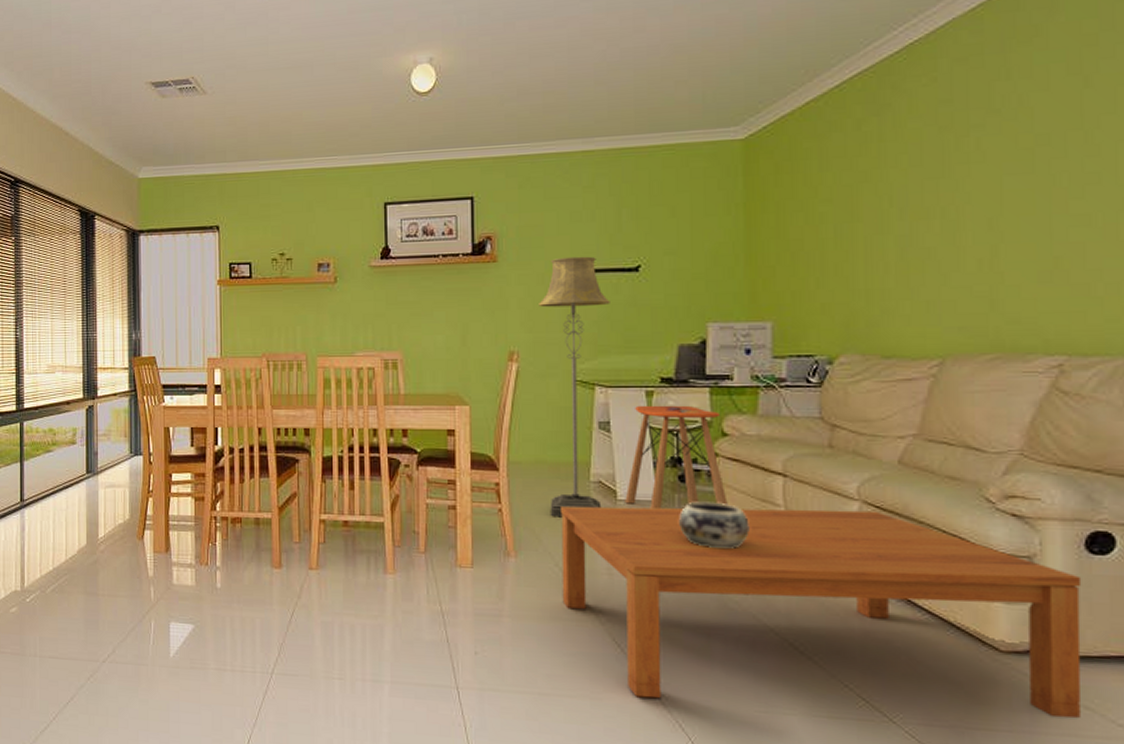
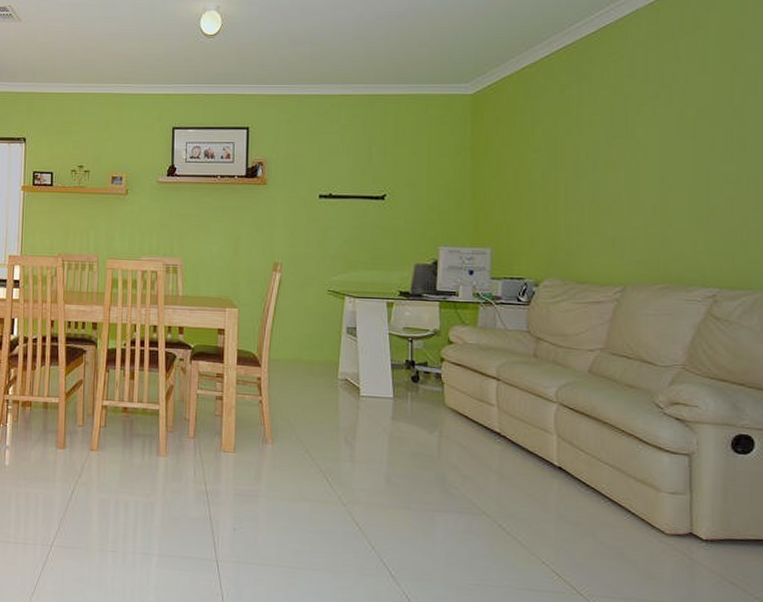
floor lamp: present [539,256,610,517] -> none [300,184,360,410]
coffee table: present [561,506,1082,719] -> none [311,400,729,592]
side table: present [625,405,728,510] -> none [366,314,451,406]
decorative bowl: present [679,501,749,550] -> none [411,399,468,442]

